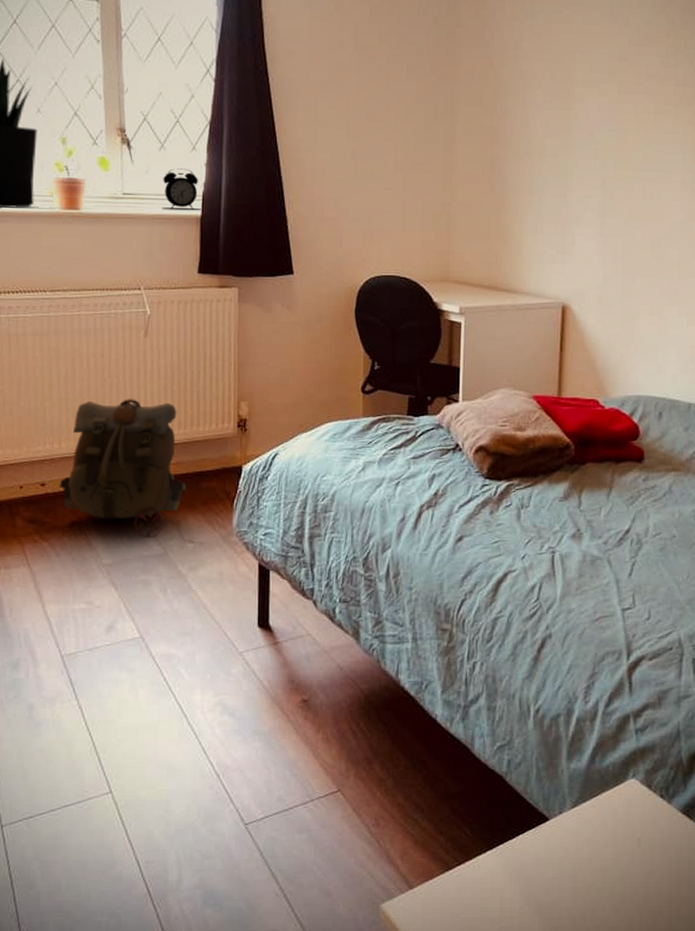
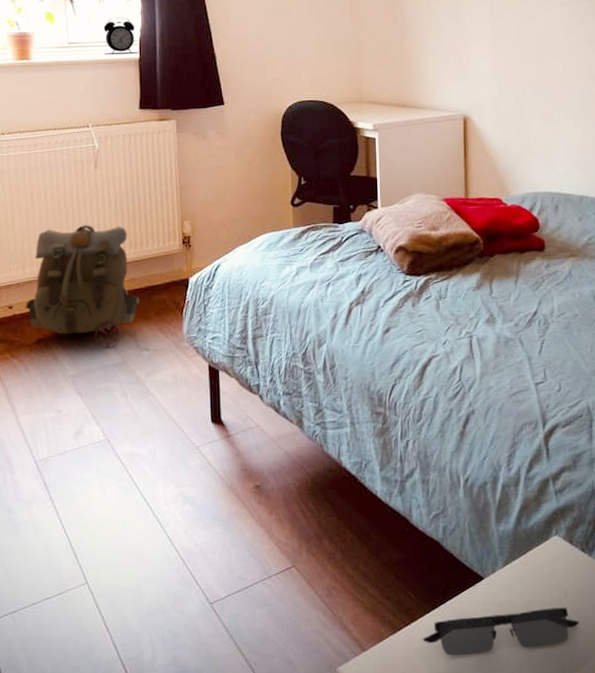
glasses: none [476,857,653,902] -> present [422,607,580,656]

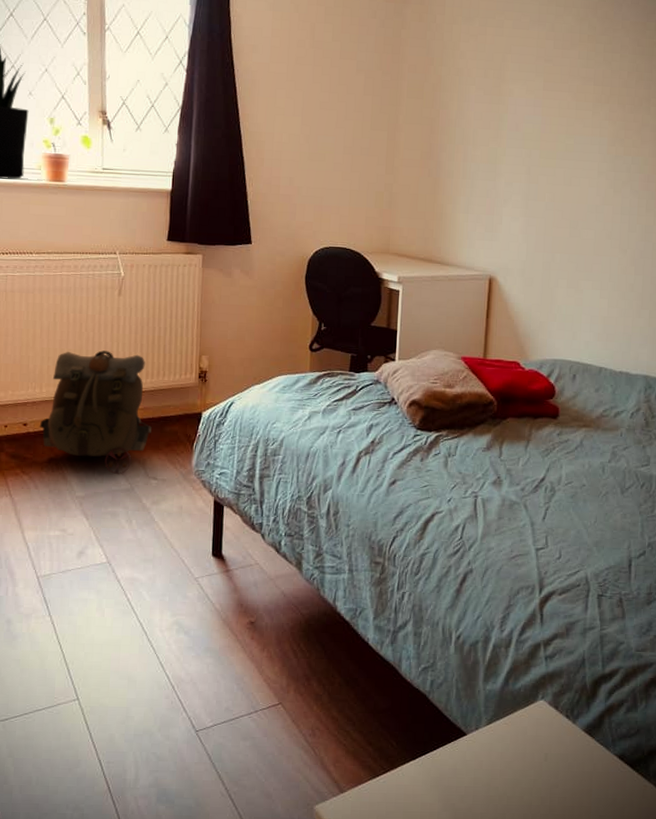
alarm clock: present [103,18,140,55] -> none [137,147,172,186]
glasses: present [422,607,580,656] -> none [400,770,557,808]

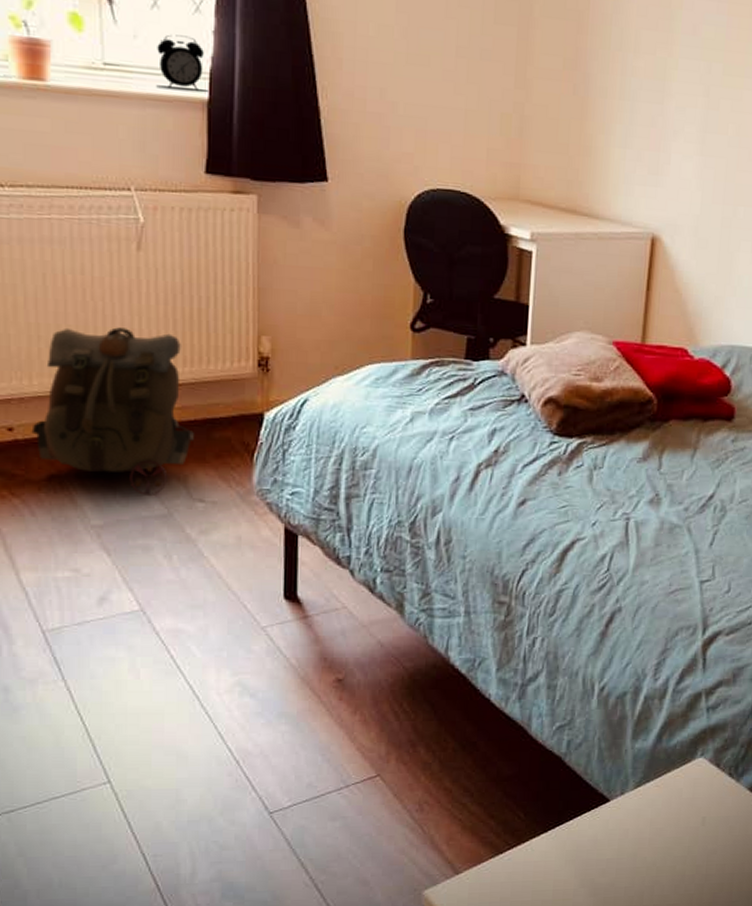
alarm clock: none [137,147,172,186] -> present [156,34,210,93]

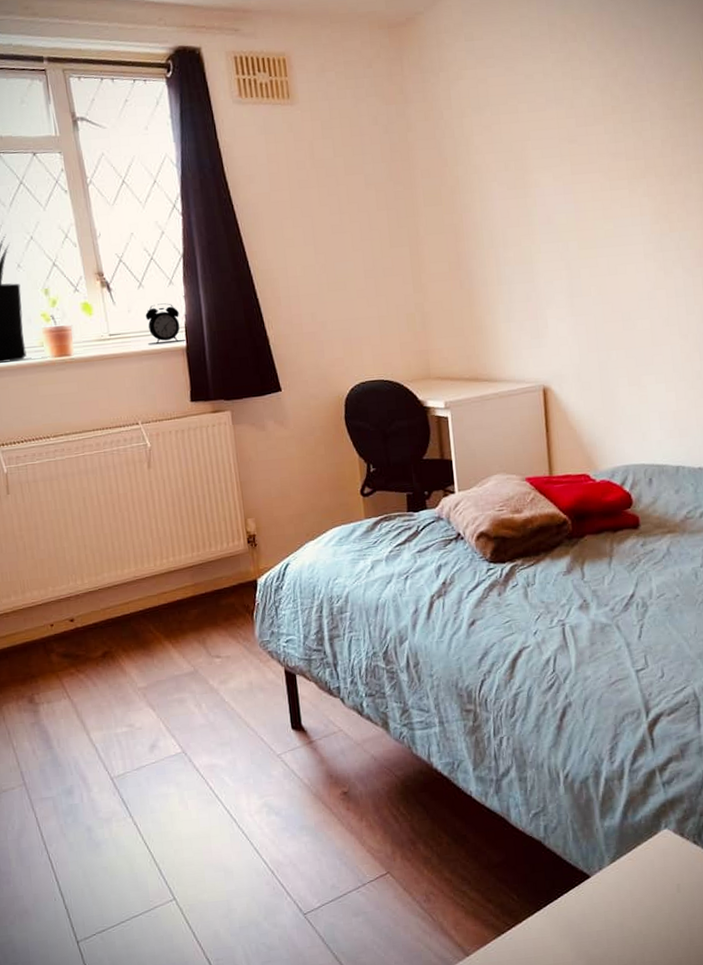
backpack: present [31,327,195,497] -> none [87,528,207,659]

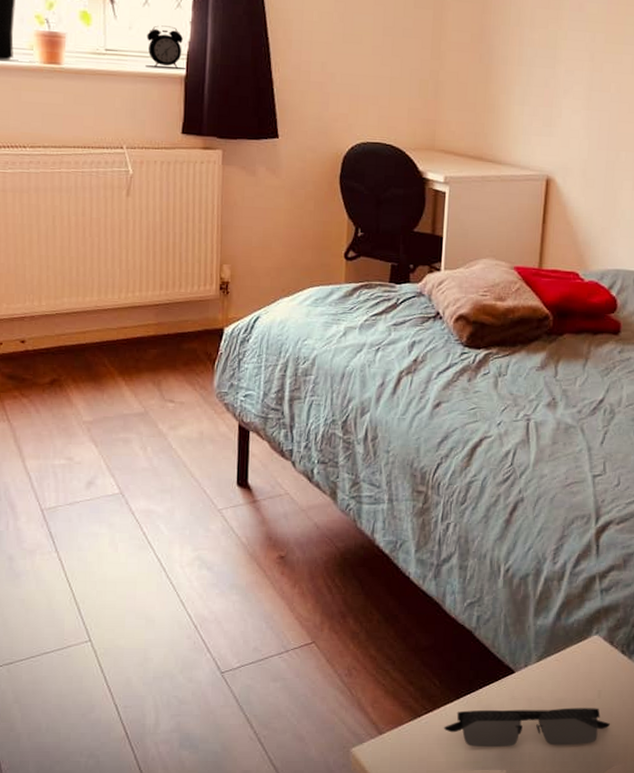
glasses: none [528,902,695,957] -> present [443,708,611,748]

